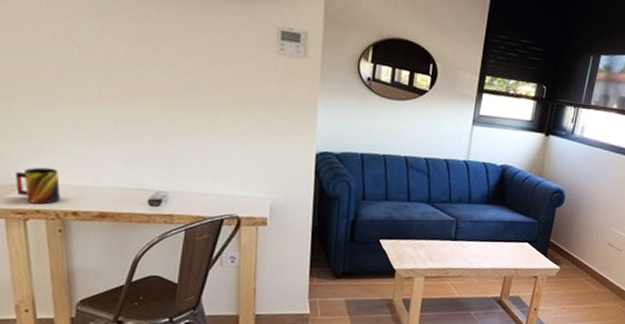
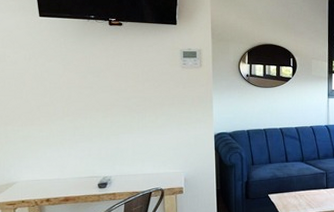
mug: present [15,167,60,205] -> none [8,169,38,196]

